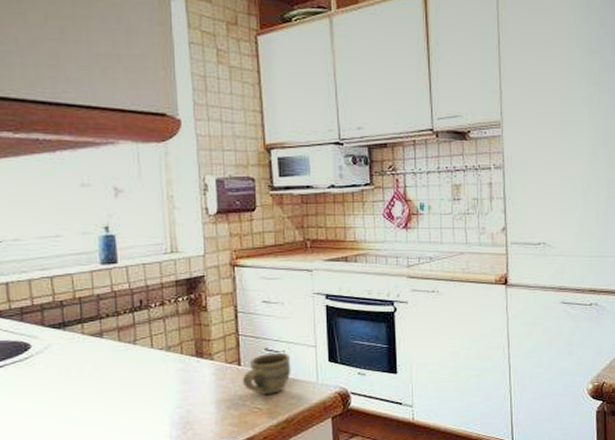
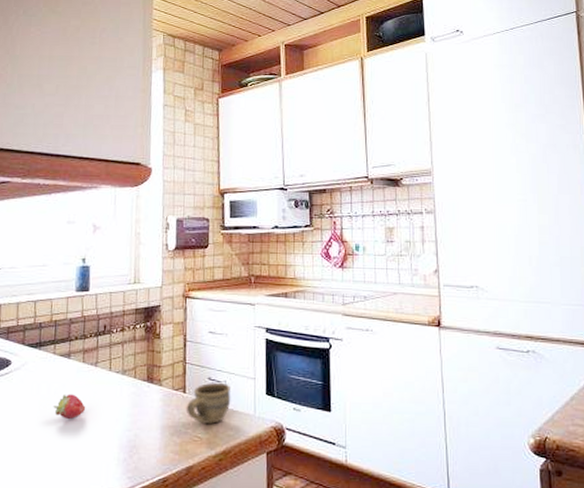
fruit: none [88,375,128,402] -> present [53,394,86,420]

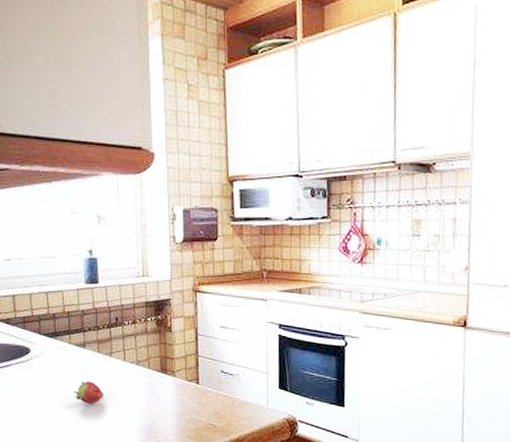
cup: present [186,382,231,424] -> none [199,375,244,413]

